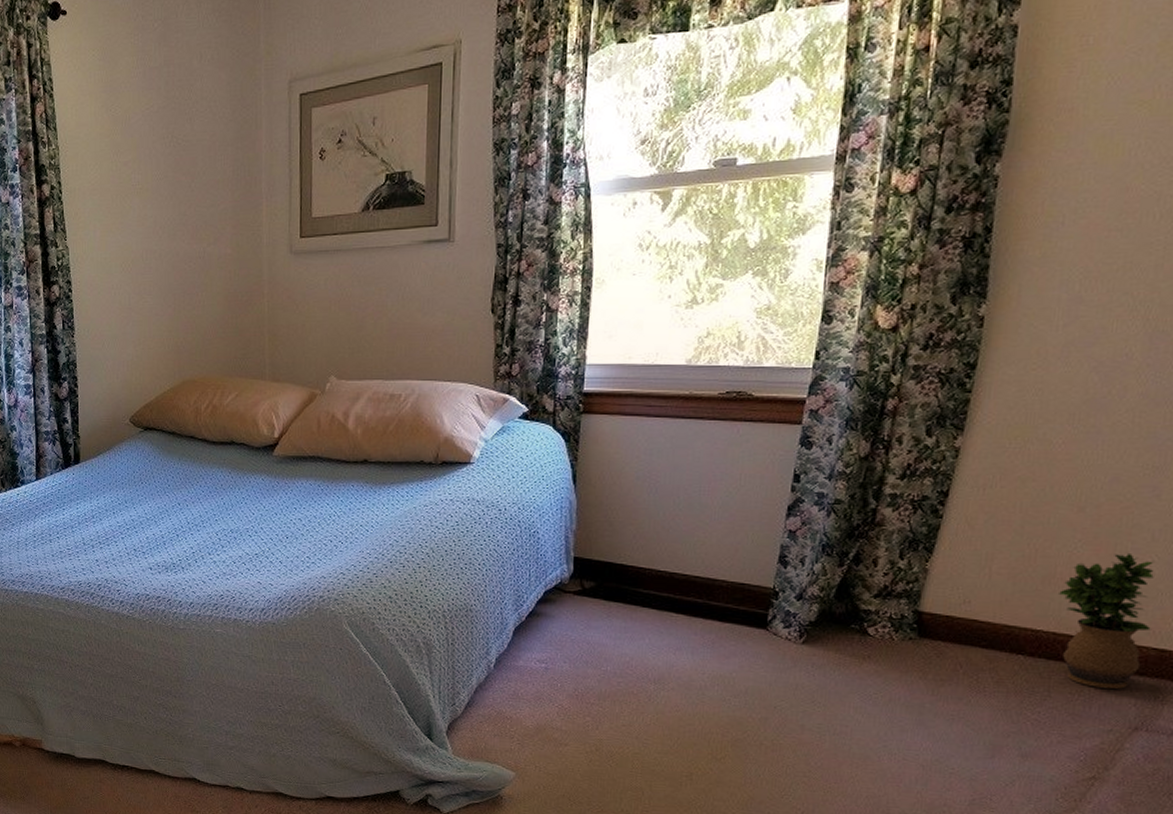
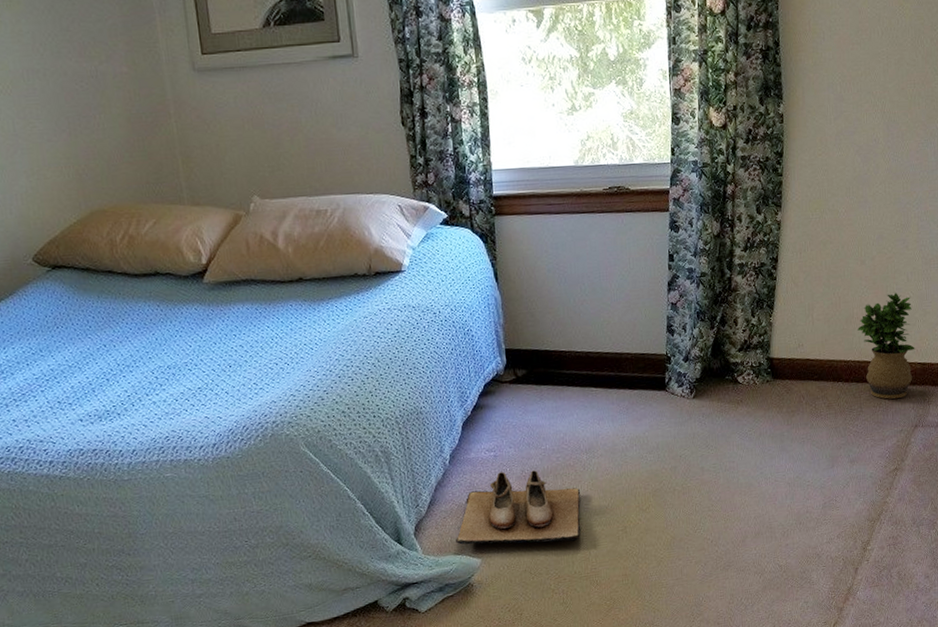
shoe: none [490,686,640,776] -> present [456,470,581,545]

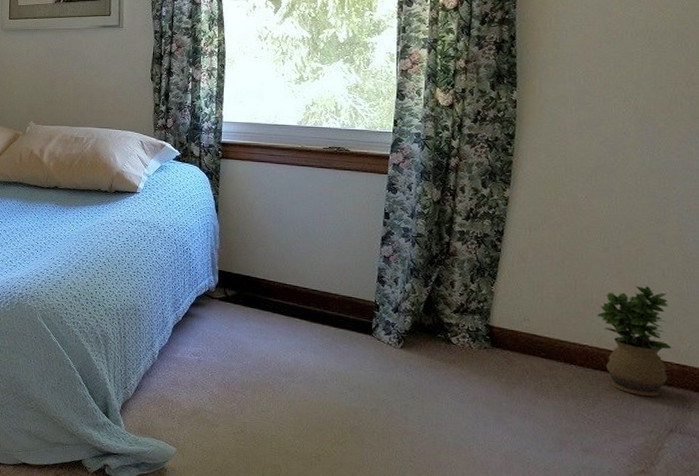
shoe: present [456,470,581,545] -> none [156,375,276,455]

